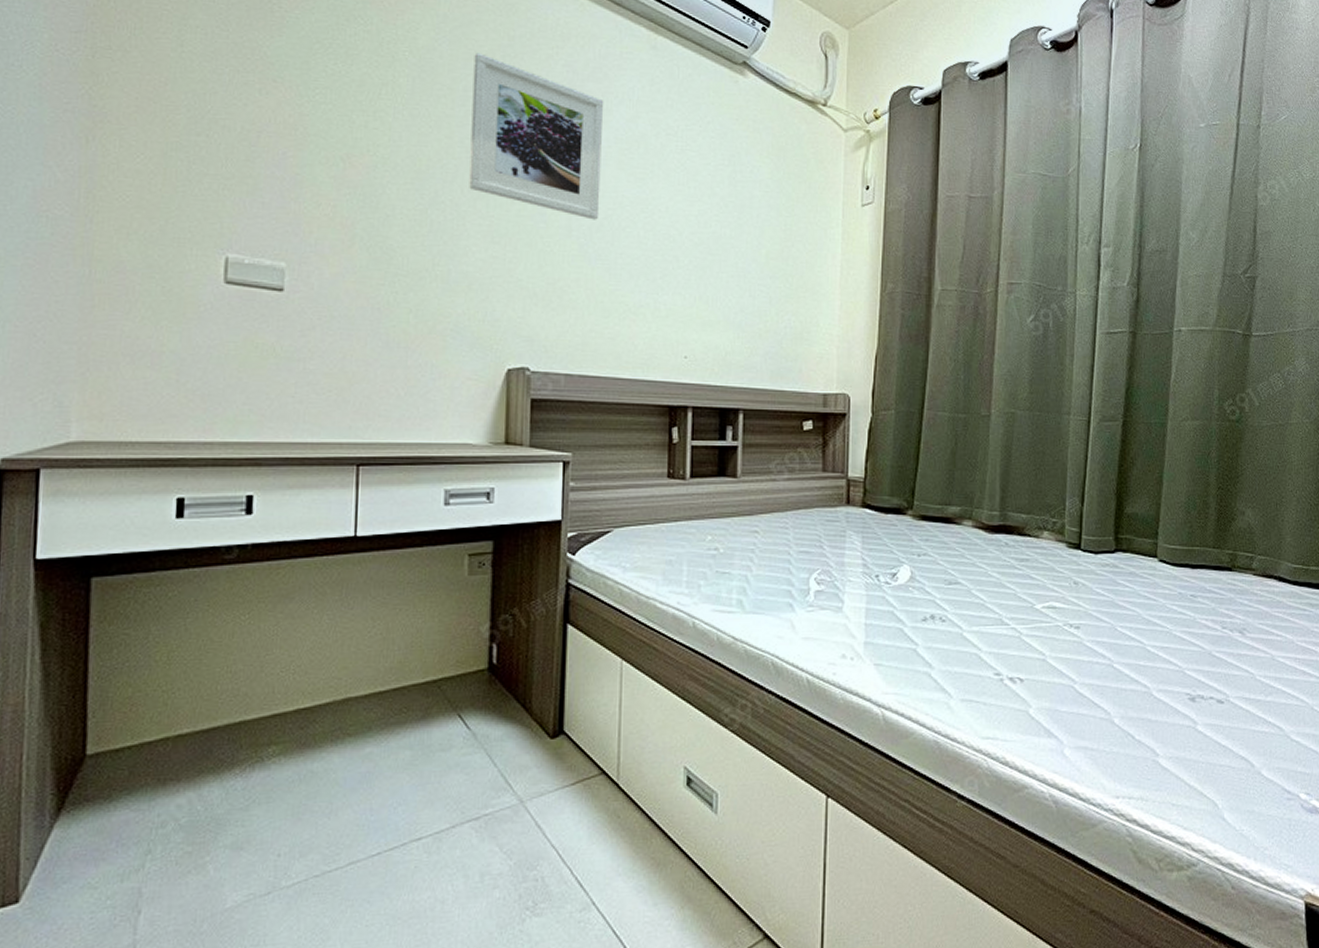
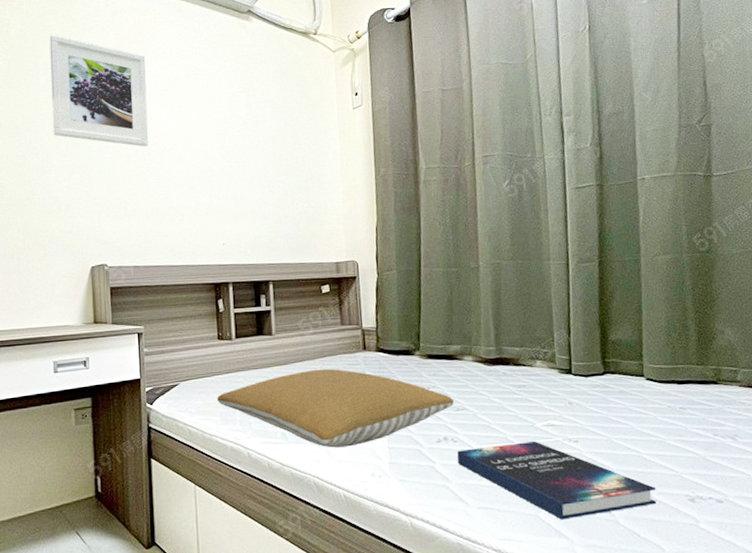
pillow: none [659,523,946,622] -> present [217,368,454,448]
hardback book: none [943,624,1157,717] -> present [457,440,657,520]

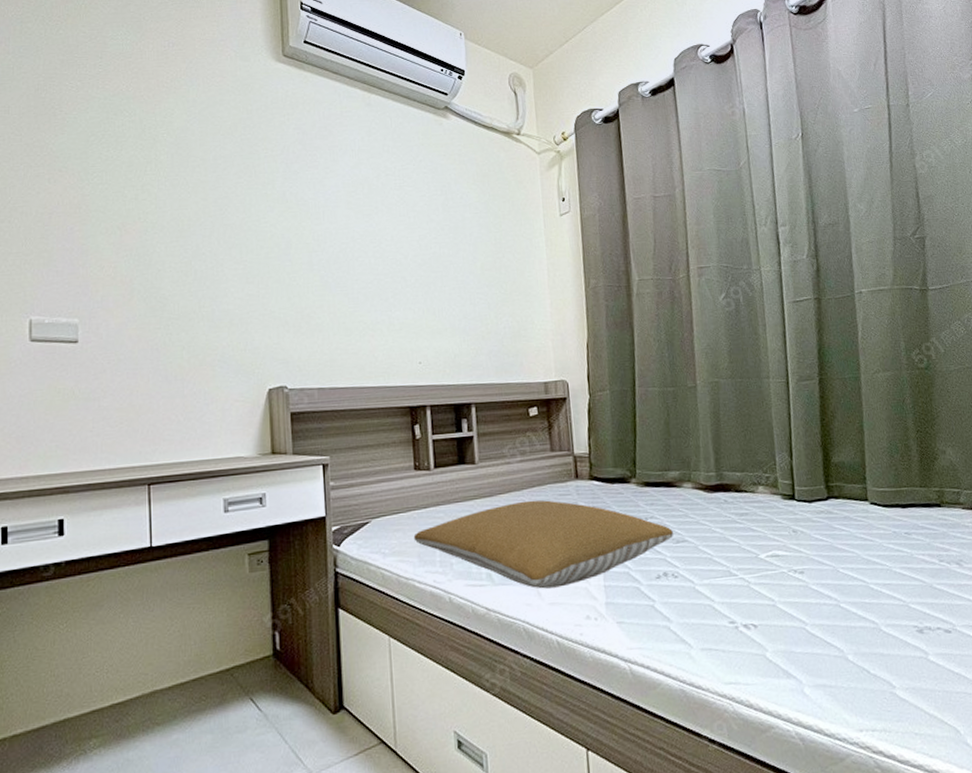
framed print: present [49,34,149,147] -> none [220,127,335,254]
hardback book: present [457,440,657,520] -> none [678,573,886,659]

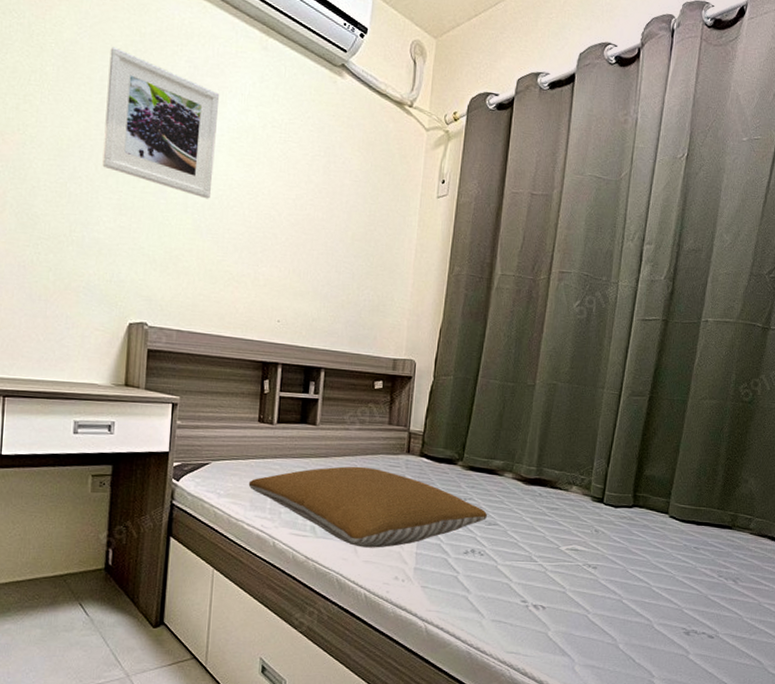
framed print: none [220,127,335,254] -> present [102,46,220,199]

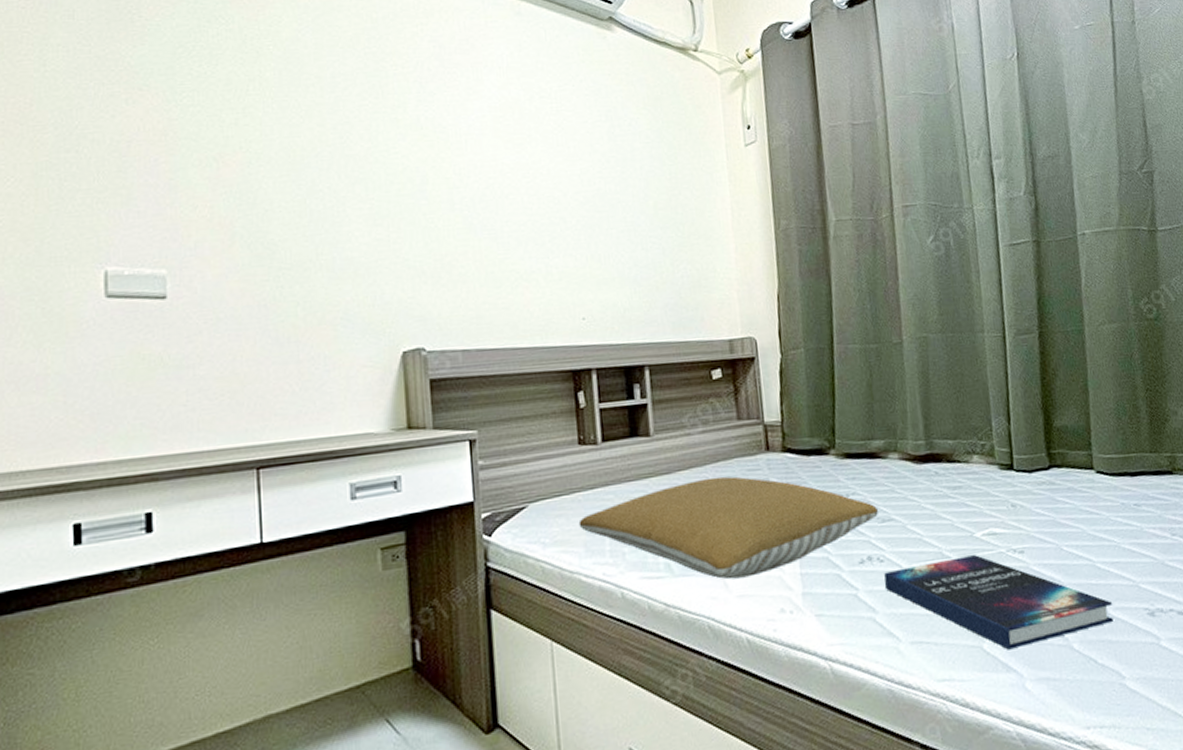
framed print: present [102,46,220,199] -> none [339,38,480,191]
hardback book: none [480,562,659,640] -> present [884,554,1115,650]

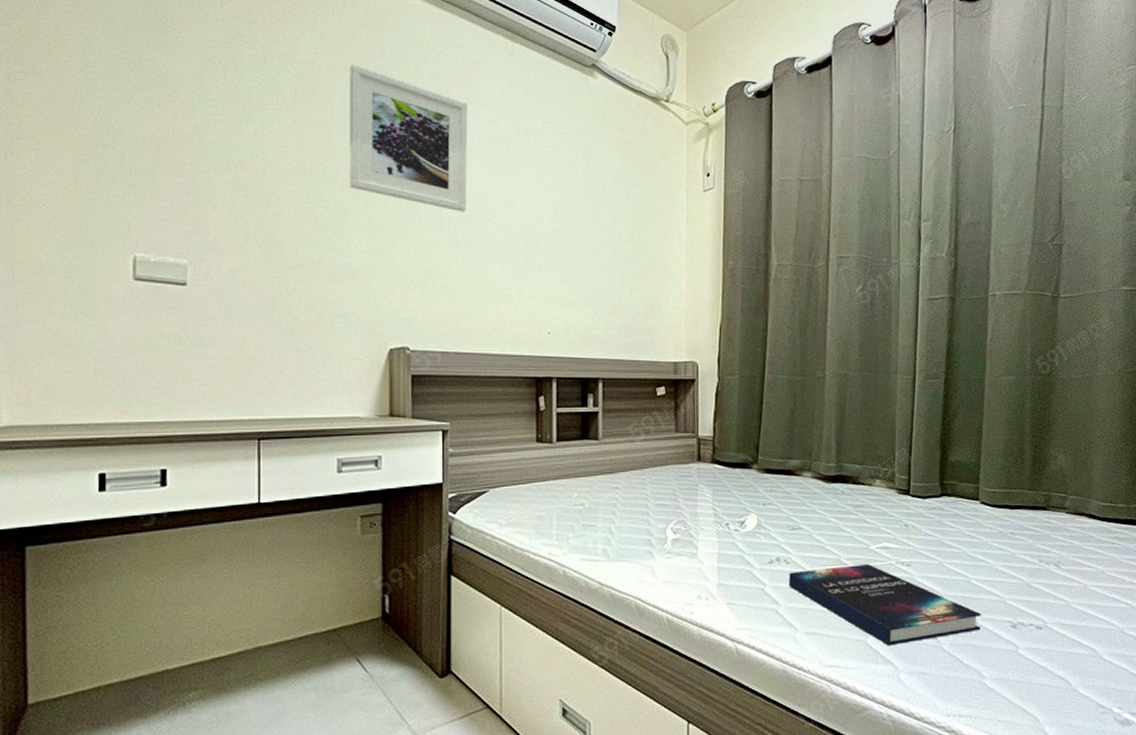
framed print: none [339,38,480,191] -> present [349,64,468,212]
pillow: present [578,476,878,580] -> none [531,479,789,567]

